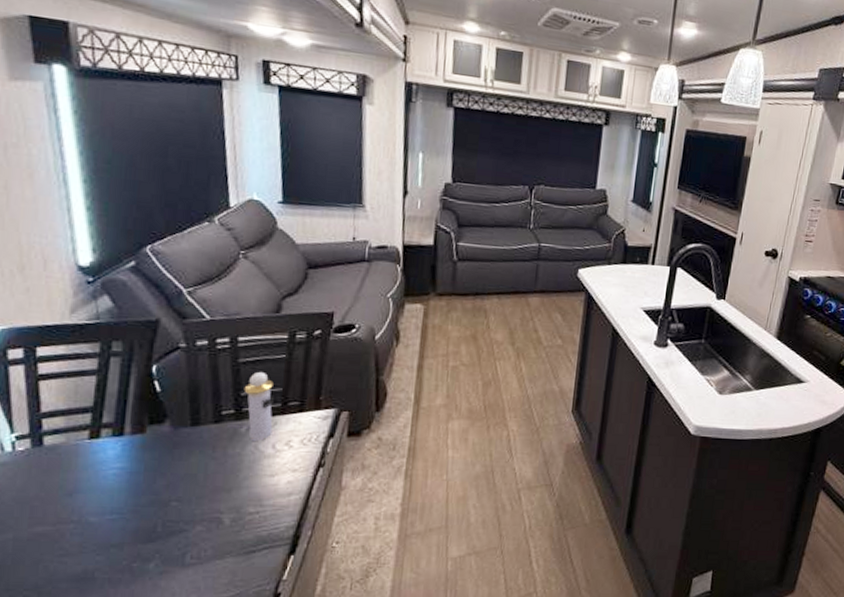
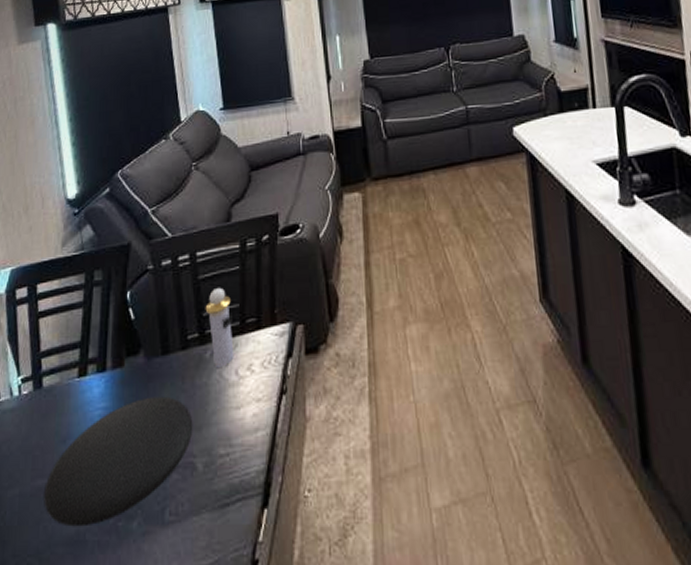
plate: none [44,461,223,567] -> present [44,396,193,527]

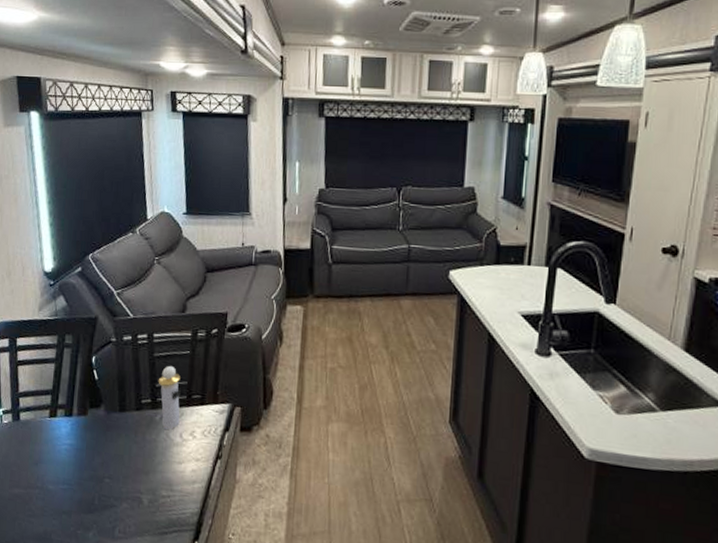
plate: present [44,396,193,527] -> none [19,442,142,529]

